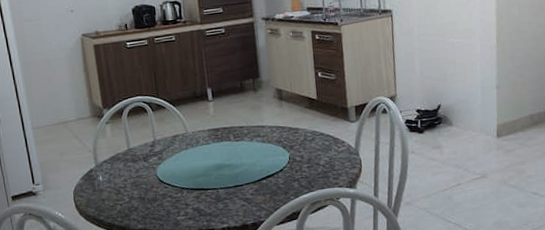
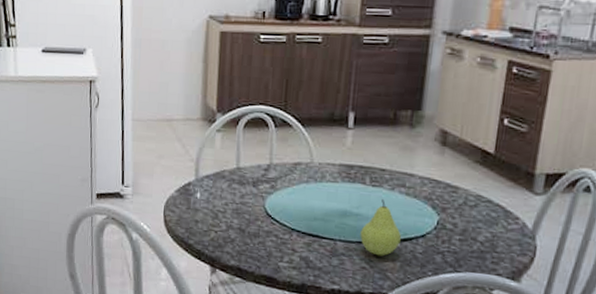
fruit: none [235,148,266,194] -> present [360,198,401,256]

